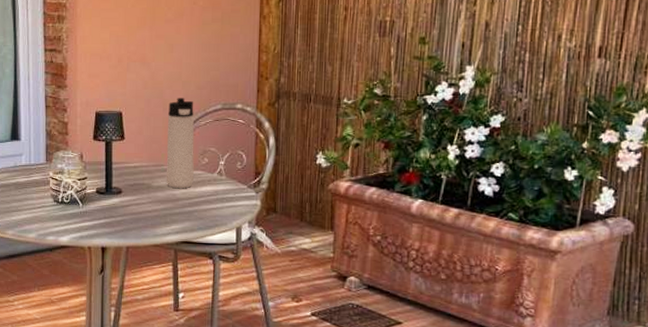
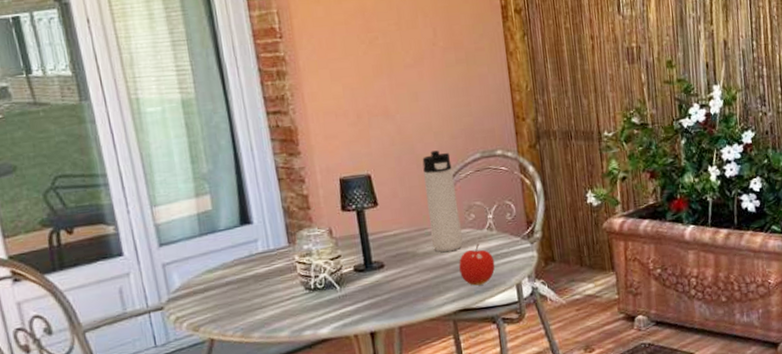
fruit: none [187,185,220,223] -> present [459,243,495,286]

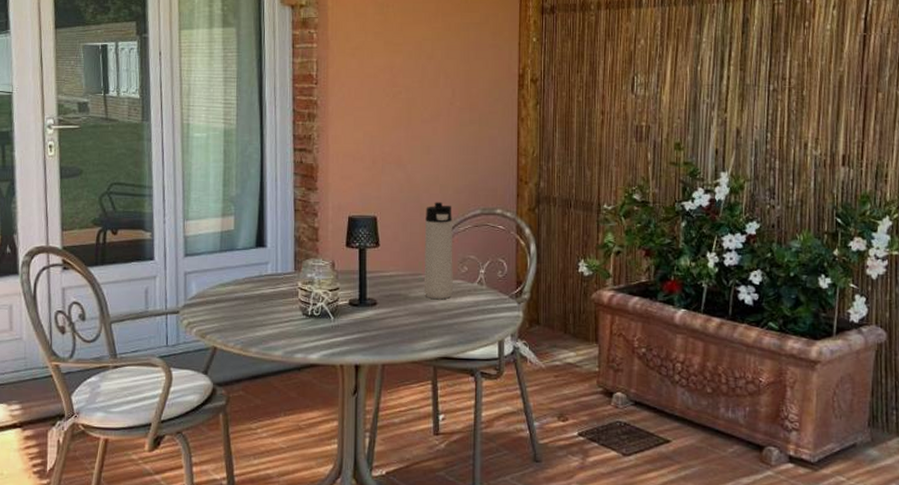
fruit: present [459,243,495,286] -> none [446,295,481,336]

